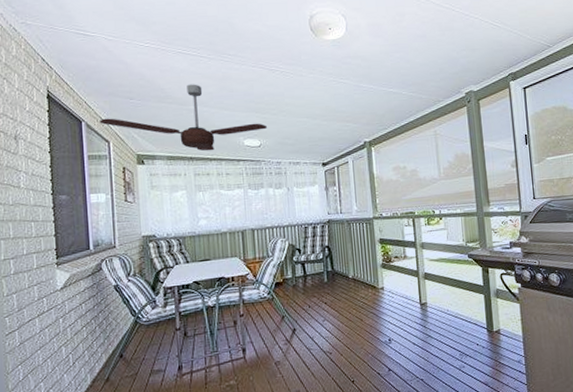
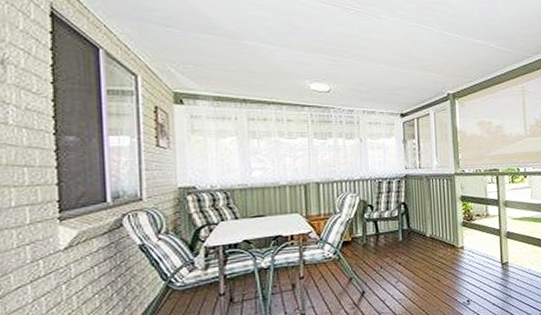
ceiling fan: present [99,84,268,151] -> none [124,16,339,94]

